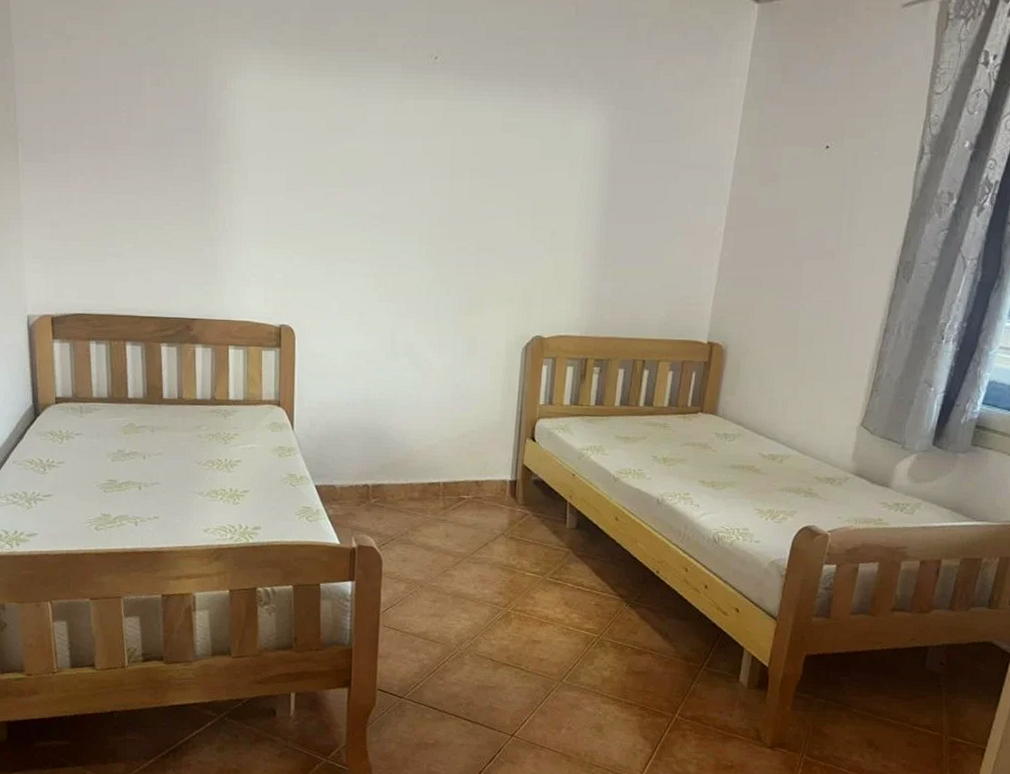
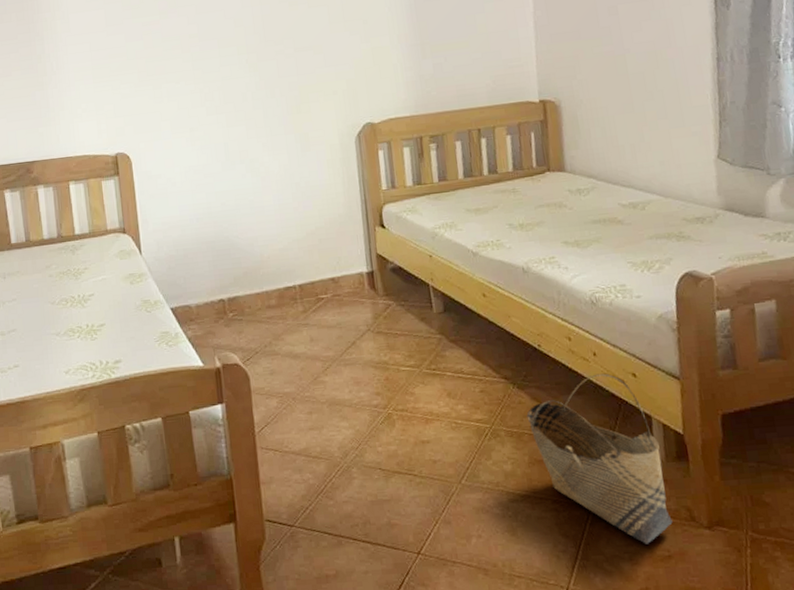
basket: none [633,604,745,754] -> present [526,373,673,544]

